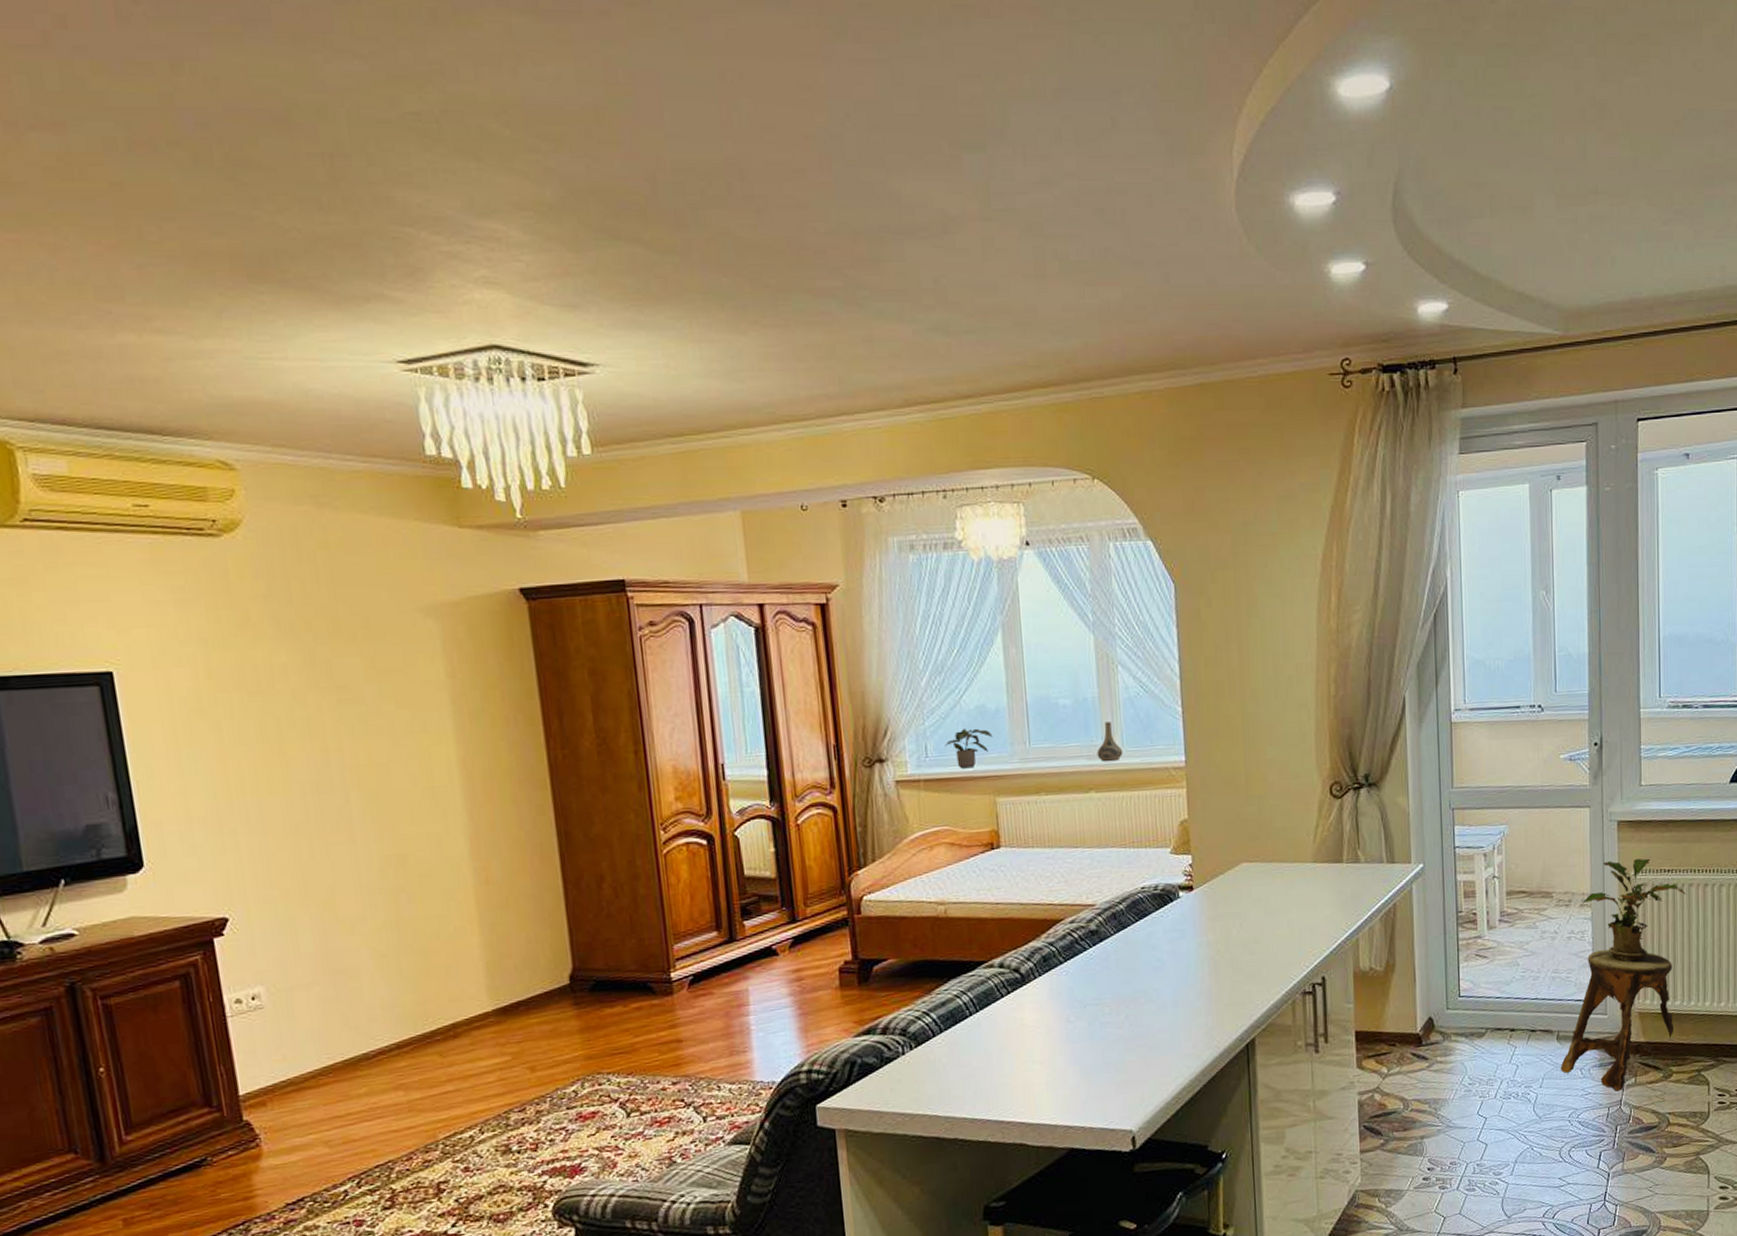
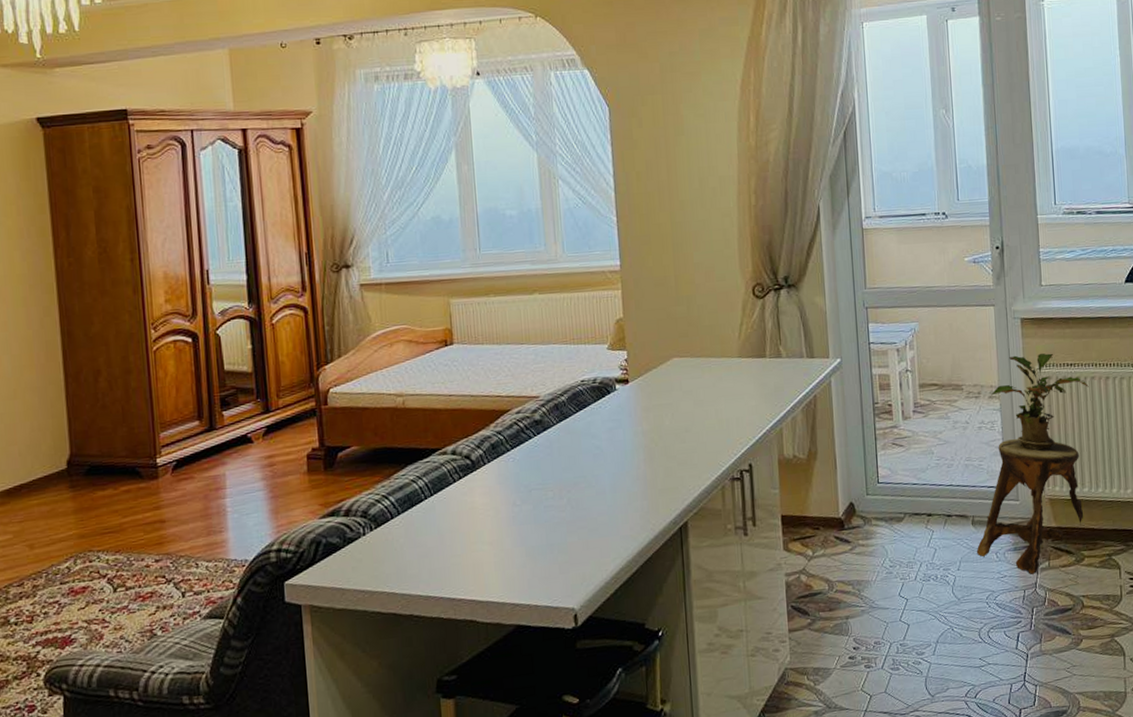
potted plant: present [945,728,993,769] -> none [404,237,447,274]
decorative vase: present [1097,721,1123,763] -> none [540,230,564,267]

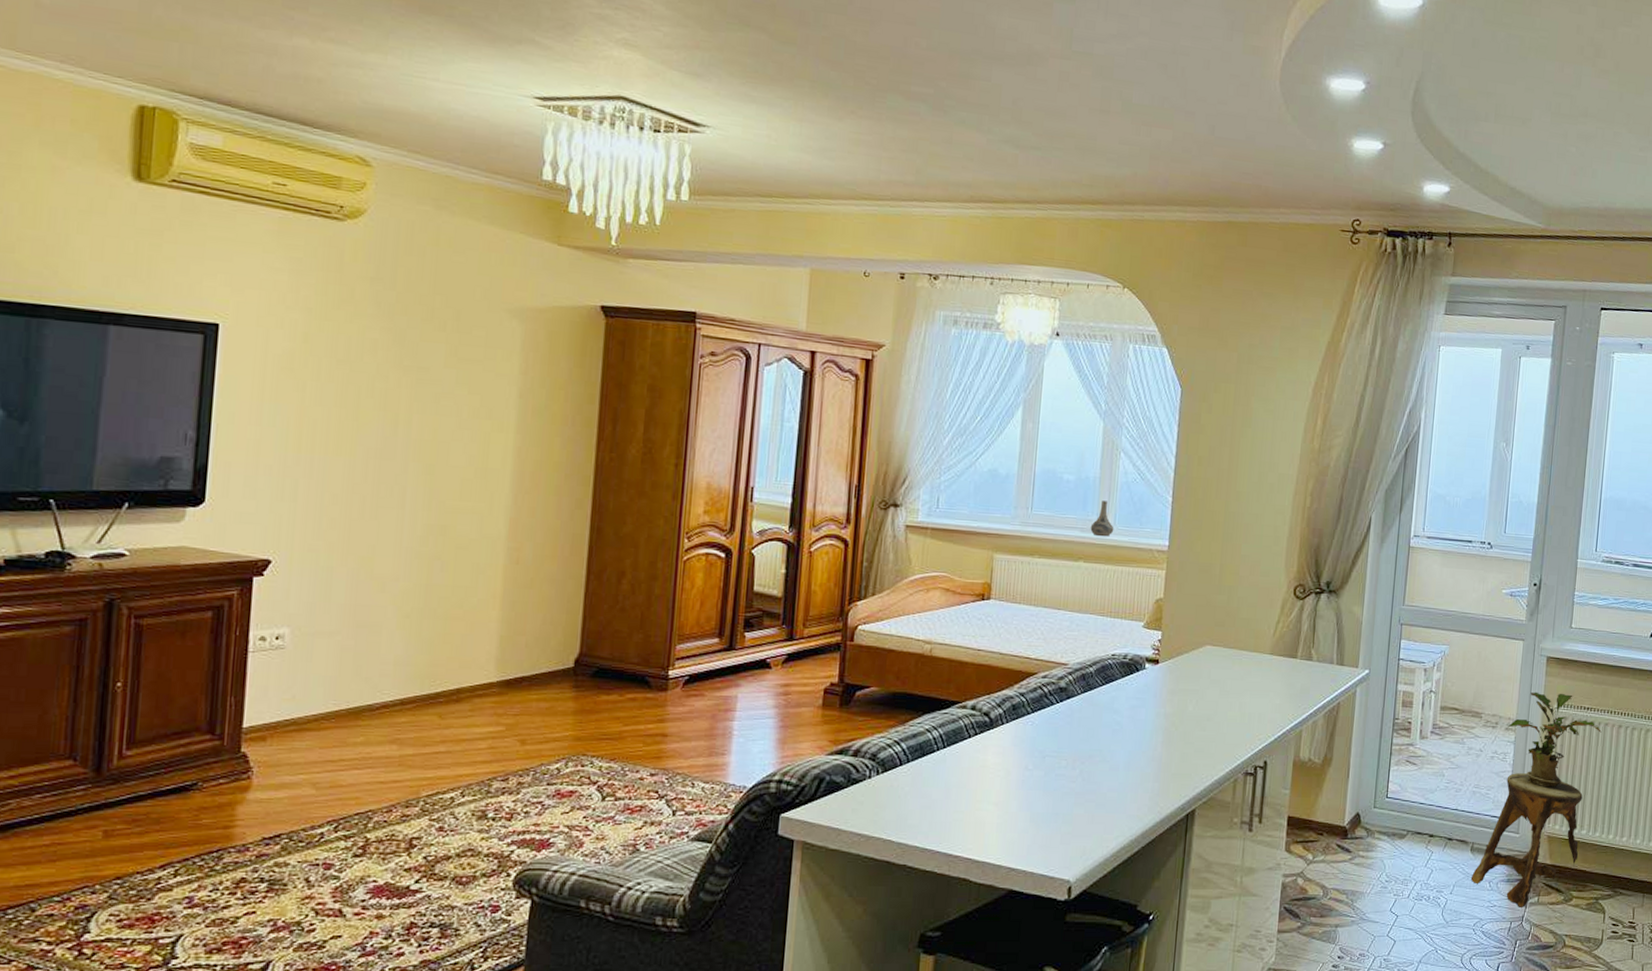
decorative vase: none [540,230,564,267] -> present [1090,500,1114,537]

